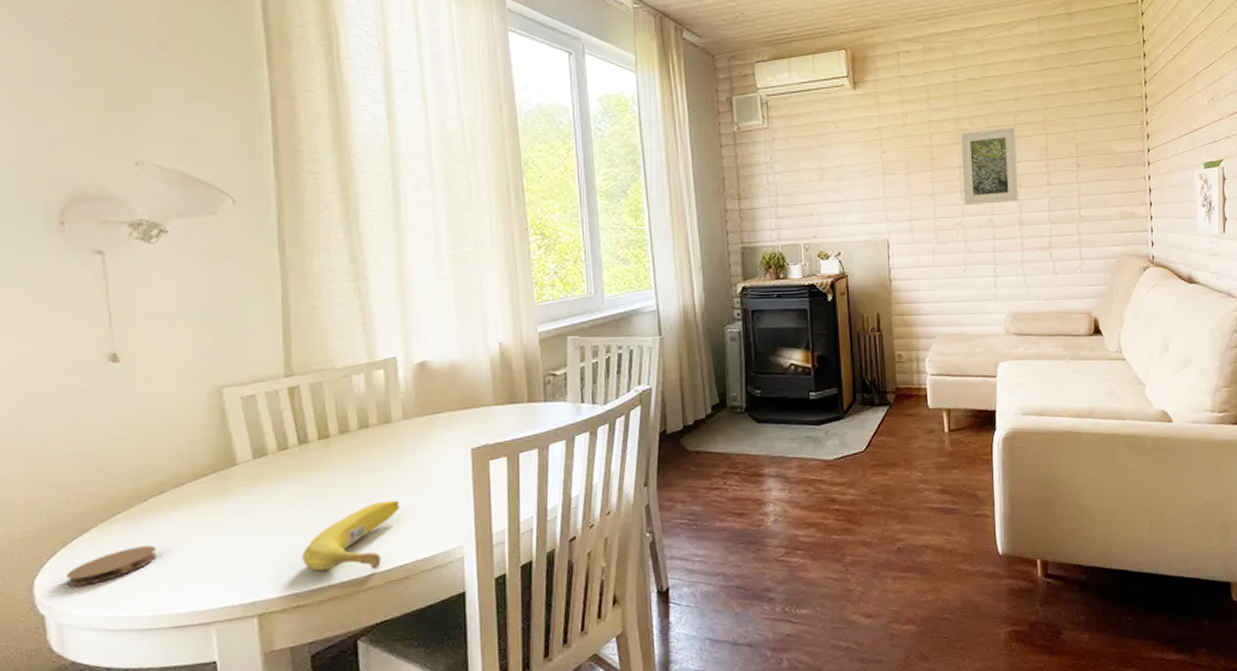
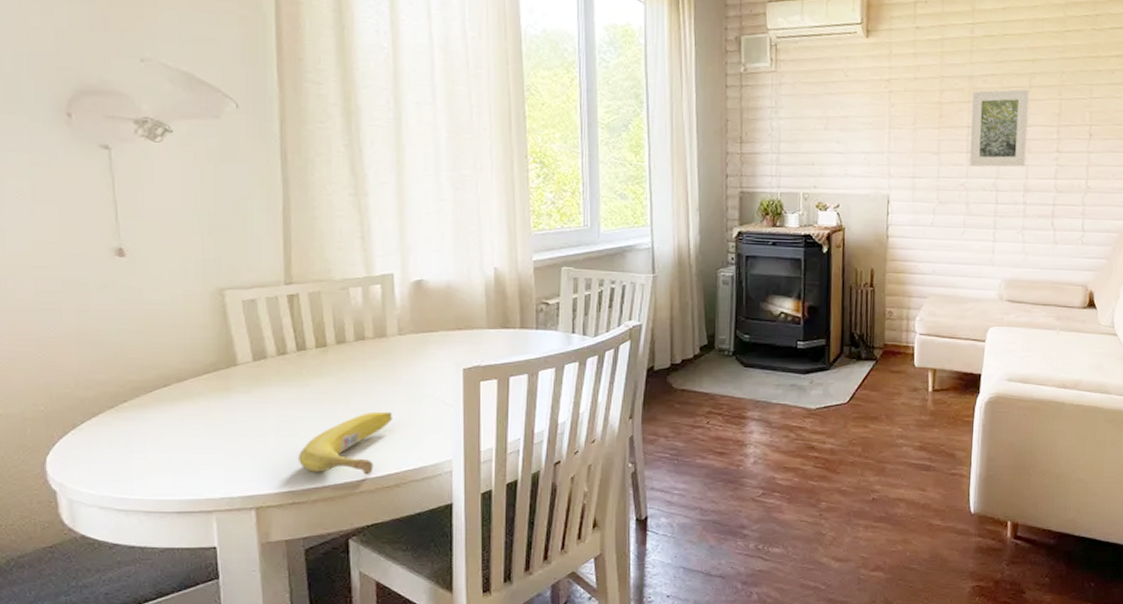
coaster: present [67,545,156,587] -> none [77,434,161,466]

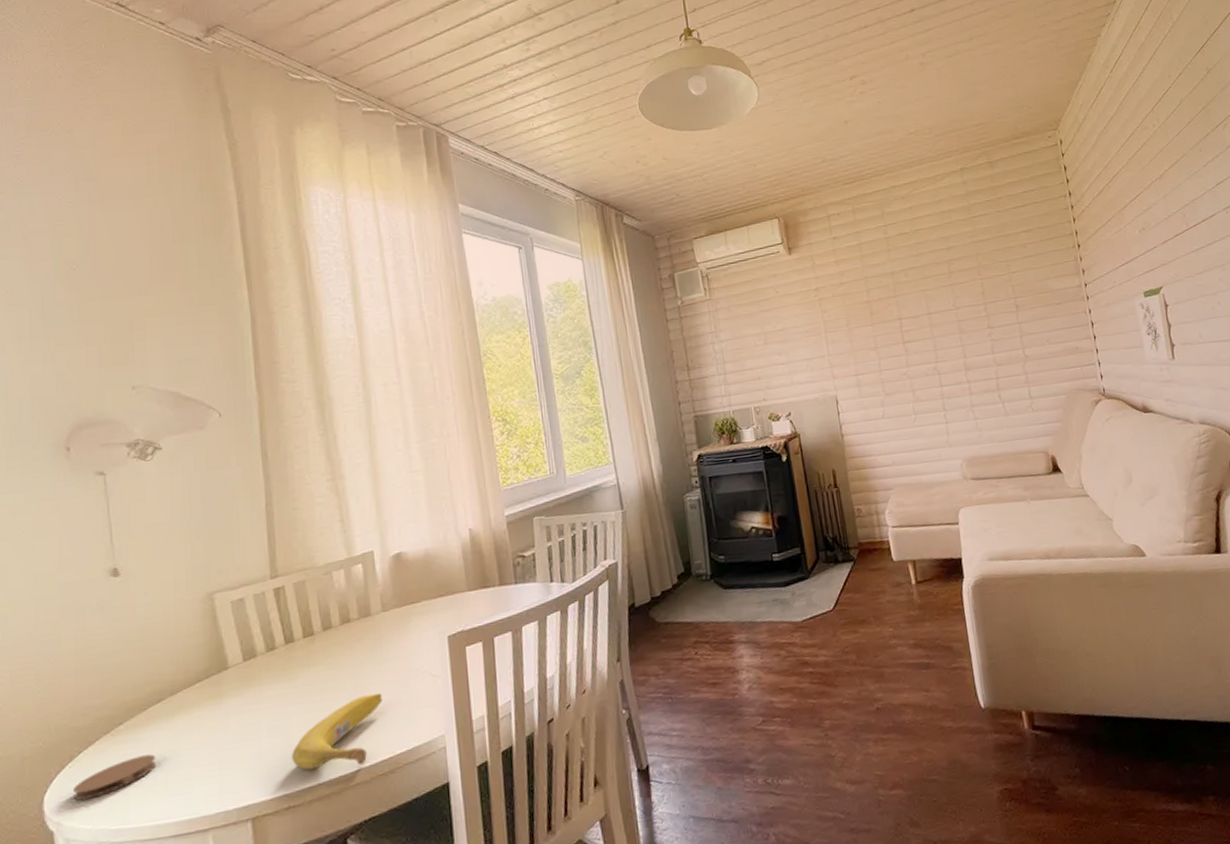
coaster: none [77,434,161,466] -> present [74,754,156,801]
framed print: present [969,89,1030,167] -> none [897,275,961,355]

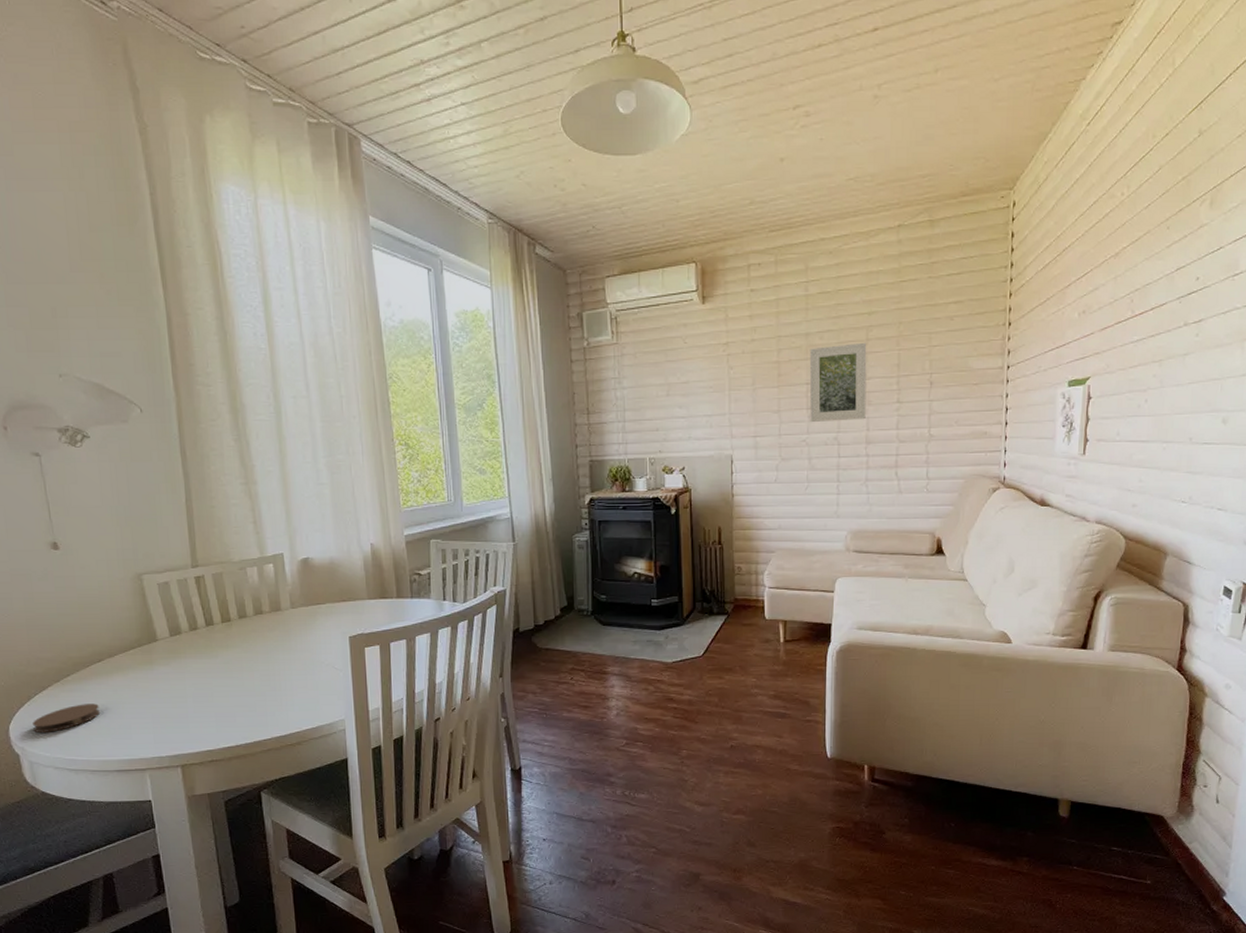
fruit: present [292,692,382,771] -> none [214,677,291,735]
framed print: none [897,275,961,355] -> present [809,342,867,422]

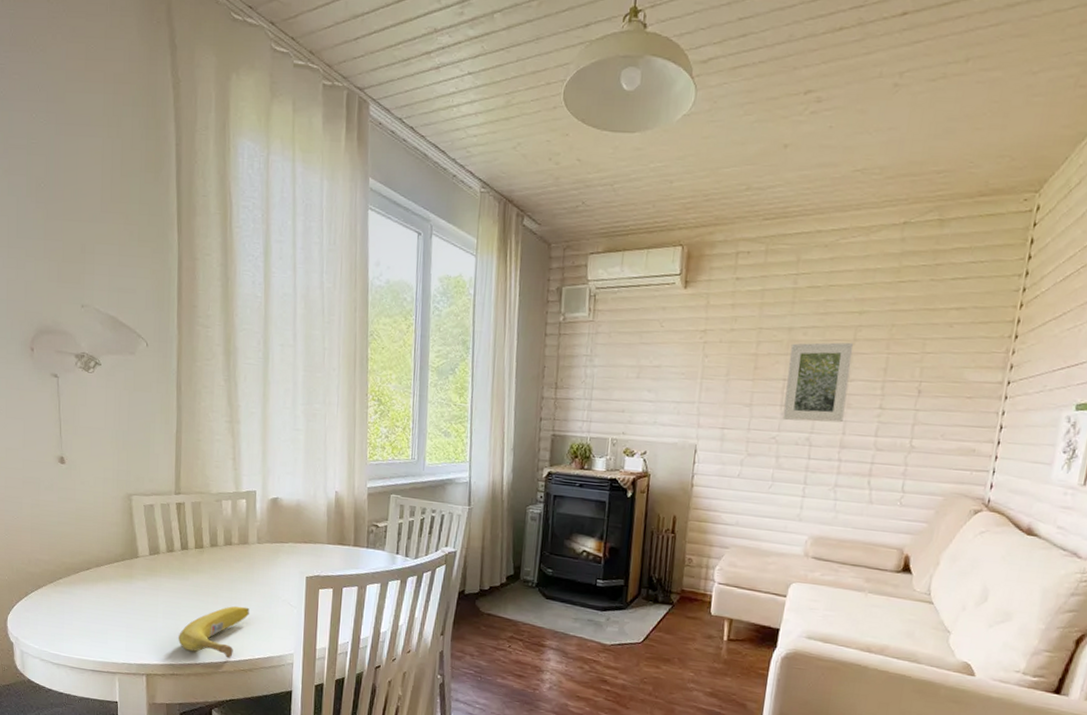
coaster: present [33,703,100,733] -> none [27,605,83,627]
fruit: none [214,677,291,735] -> present [179,606,249,659]

